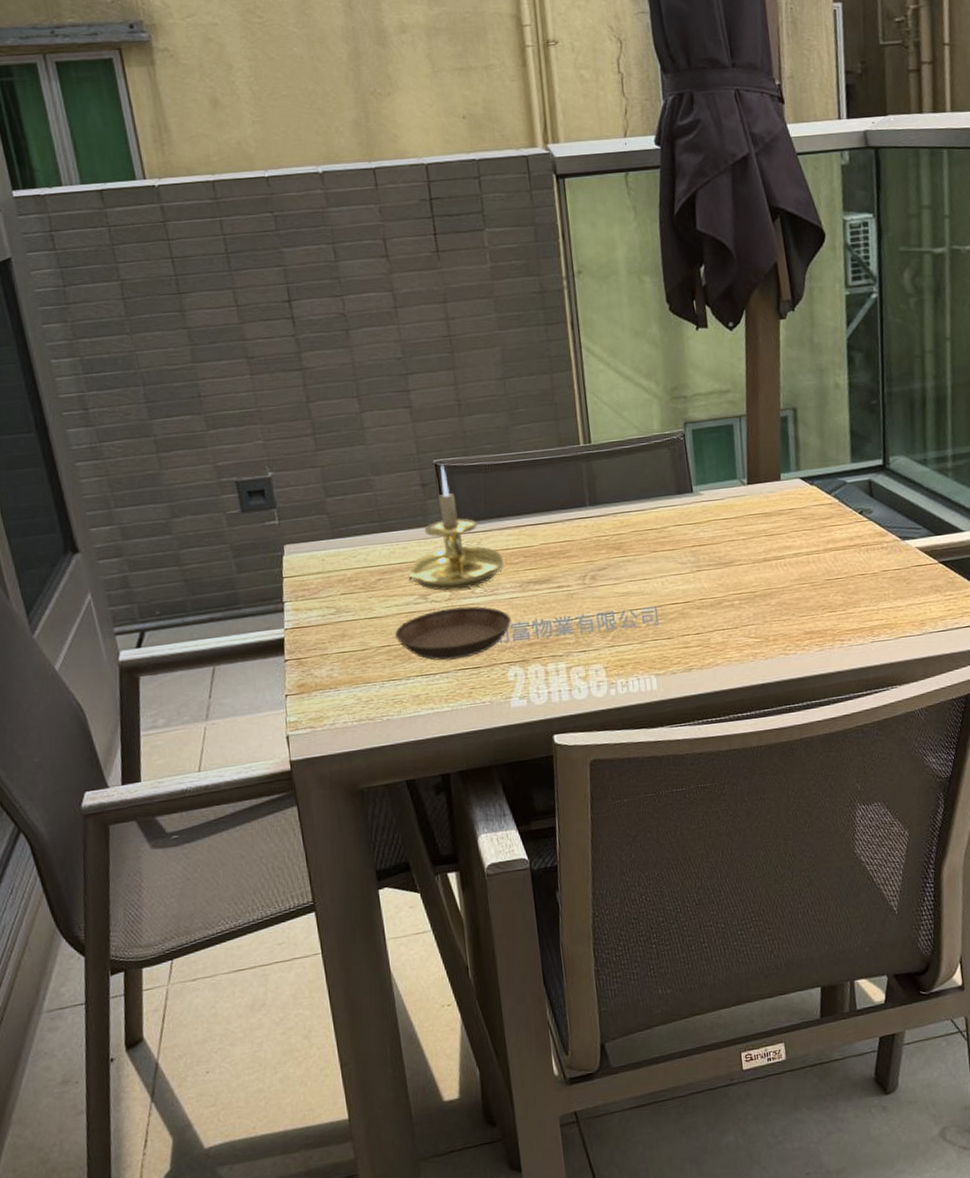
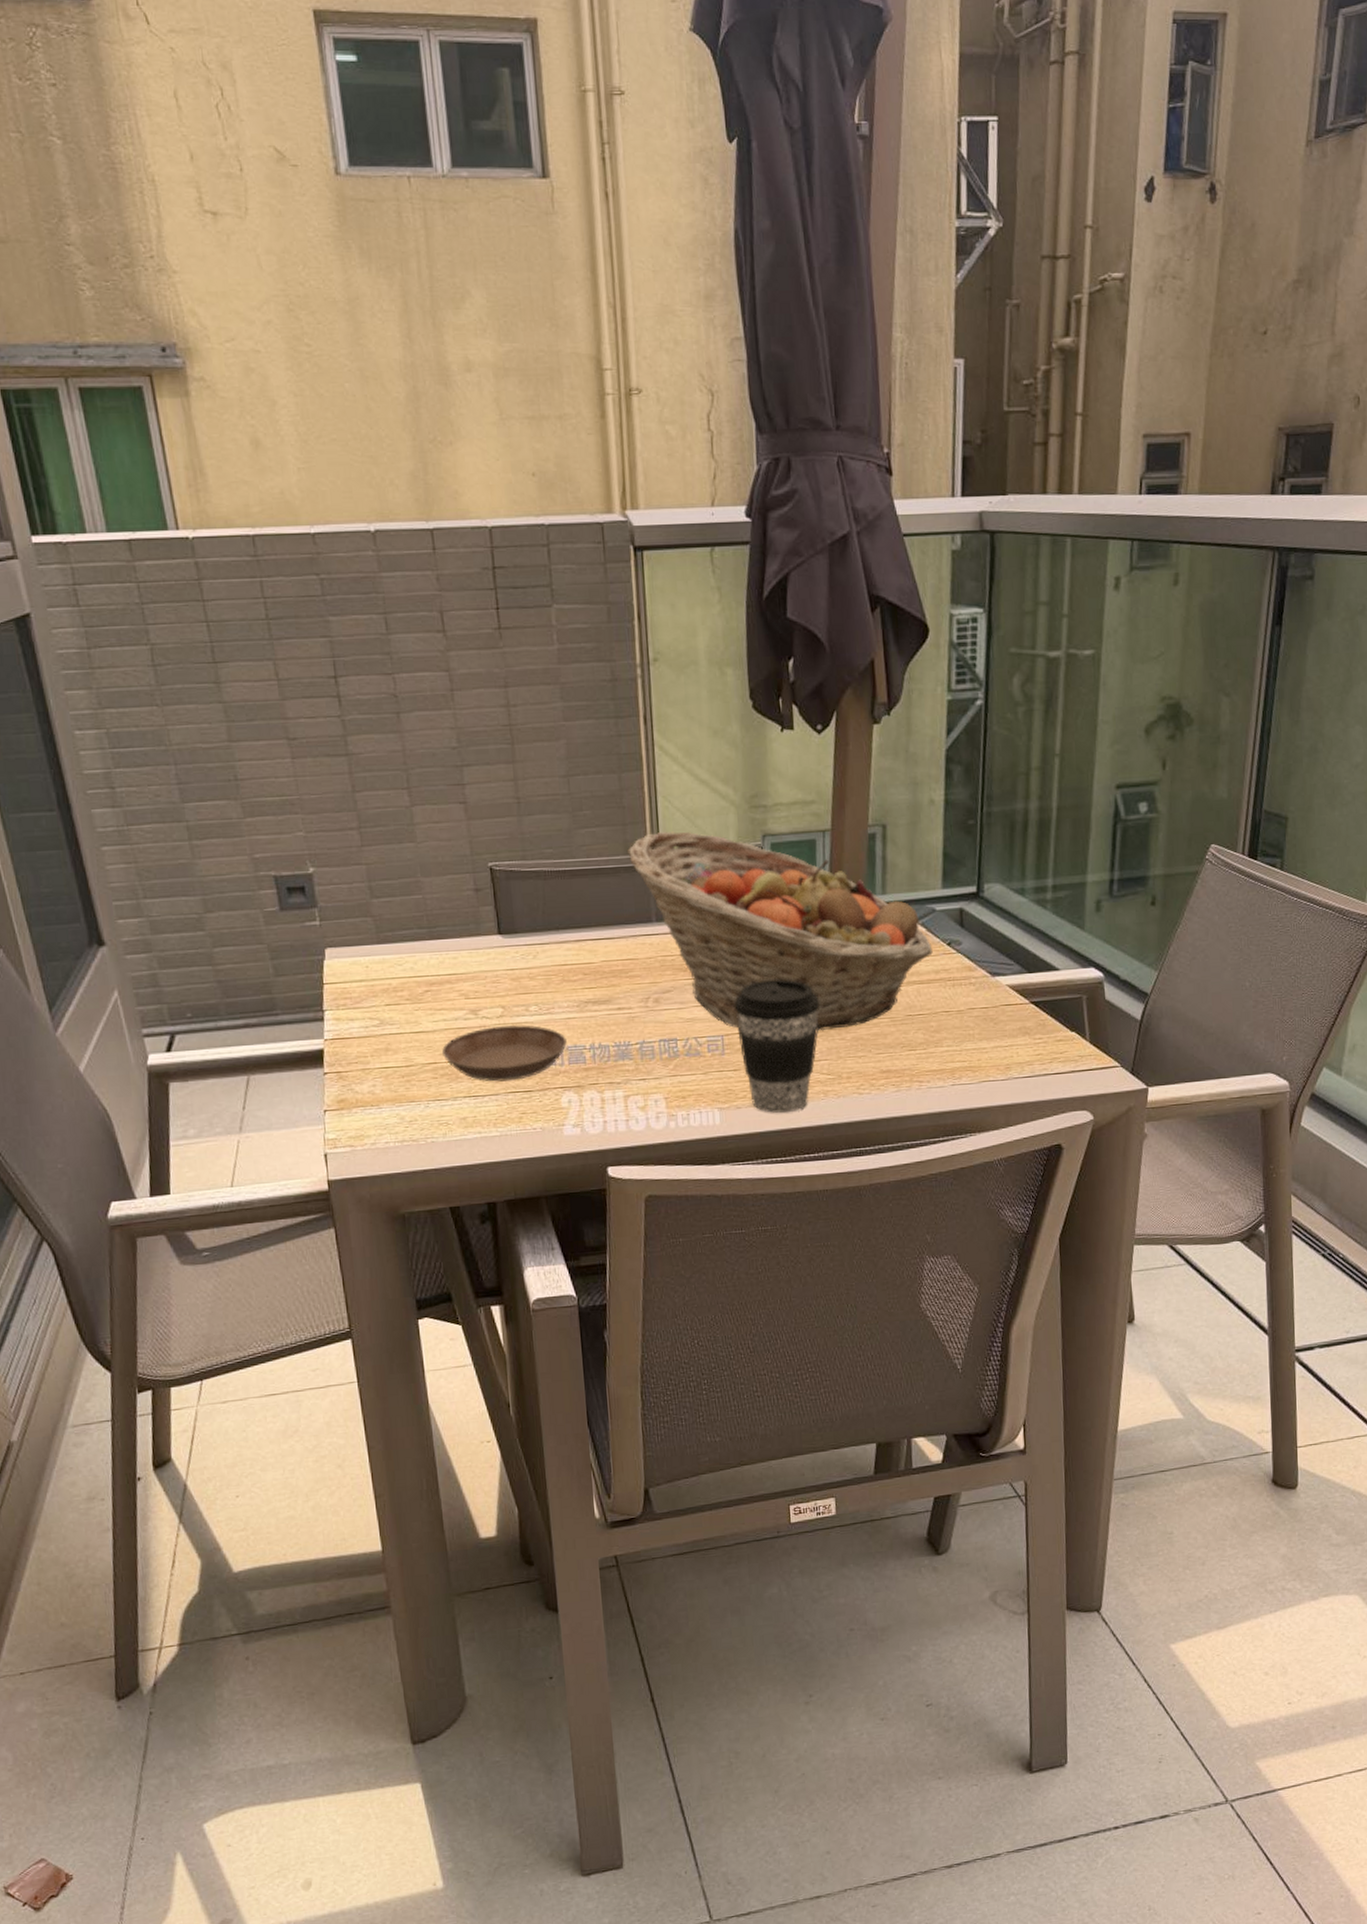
candle holder: present [408,465,505,591] -> none [458,869,562,1007]
fruit basket: none [560,423,846,600] -> present [626,831,933,1030]
coffee cup: none [665,552,746,677] -> present [734,978,821,1113]

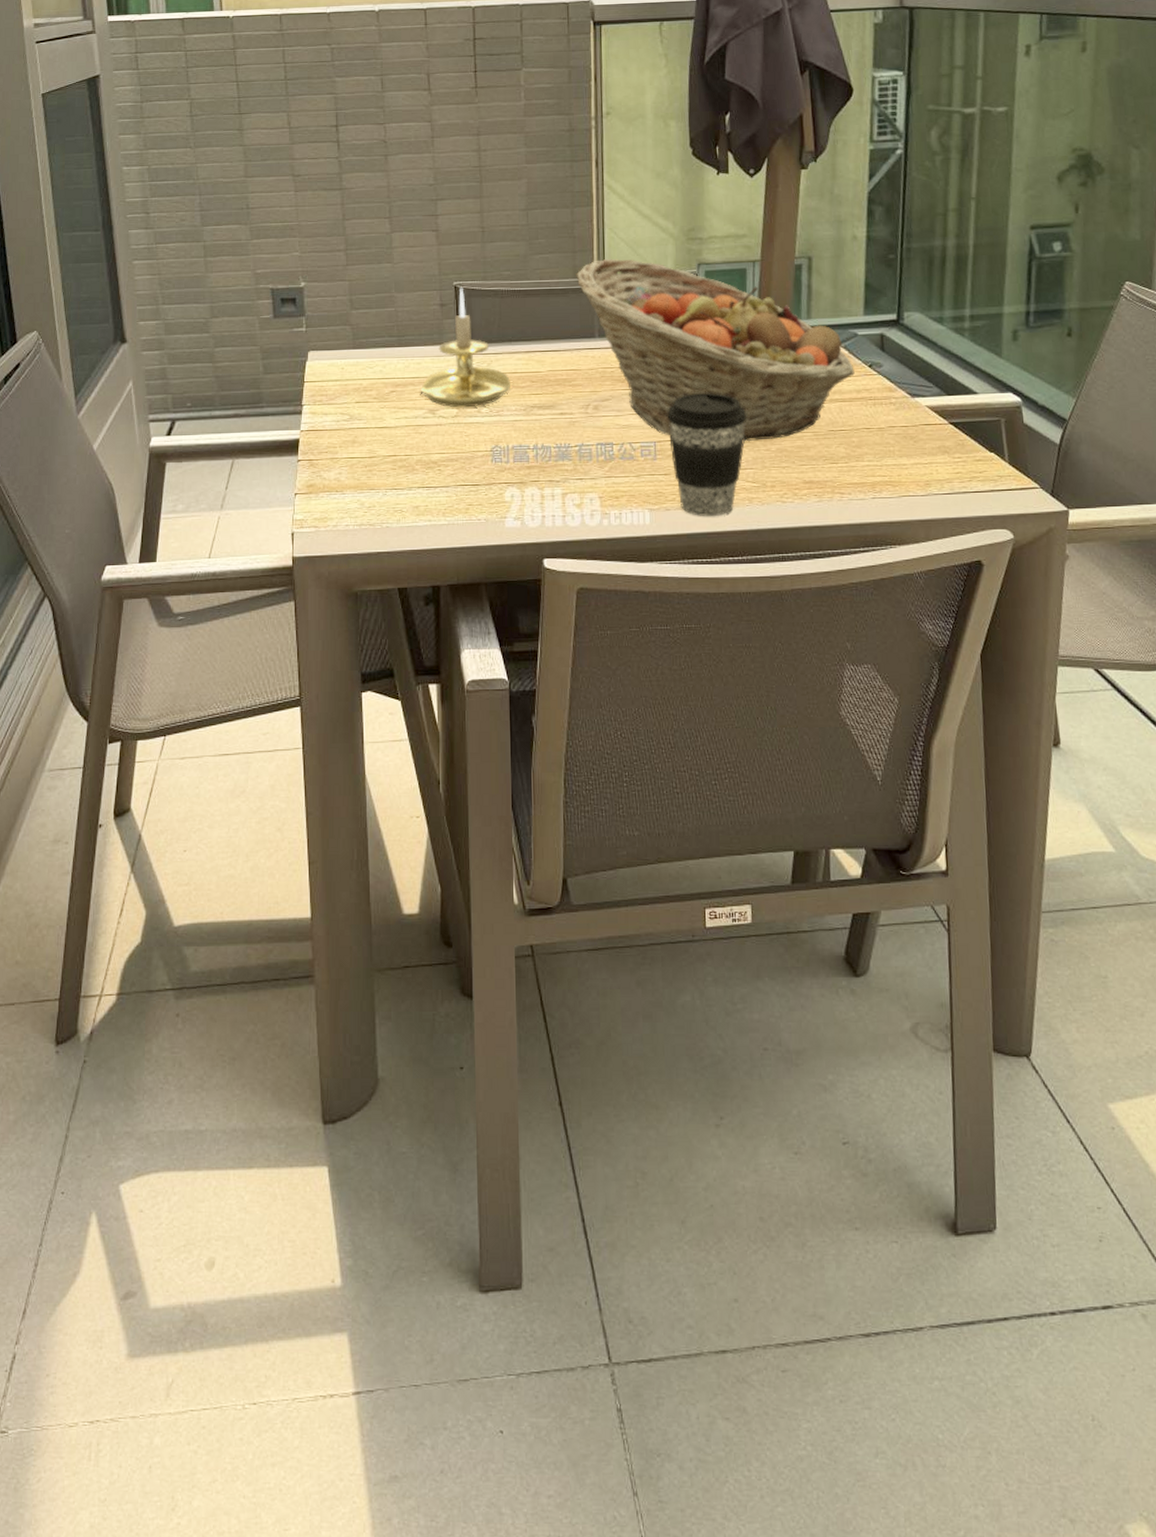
saucer: present [441,1024,567,1082] -> none [401,424,513,475]
candle holder: none [458,869,562,1007] -> present [420,288,512,408]

